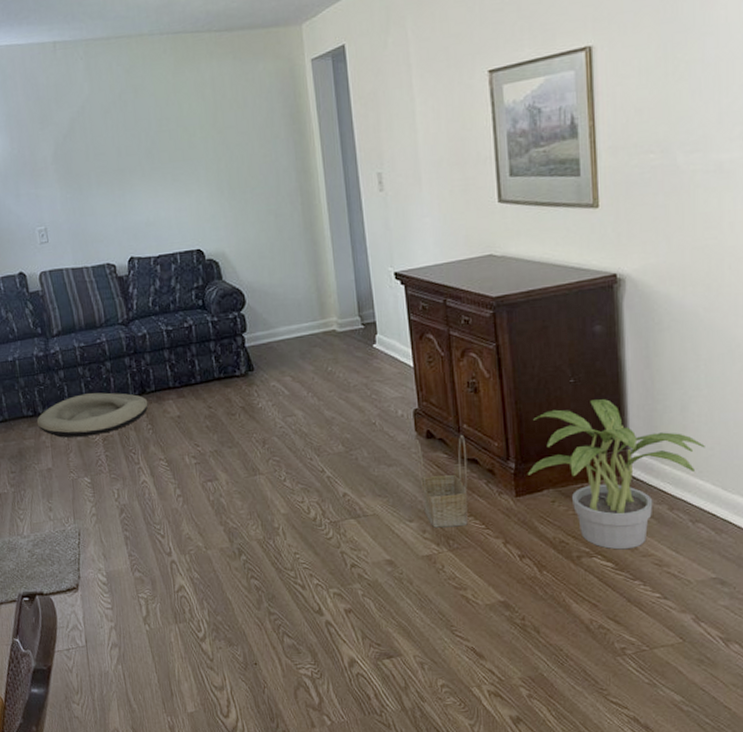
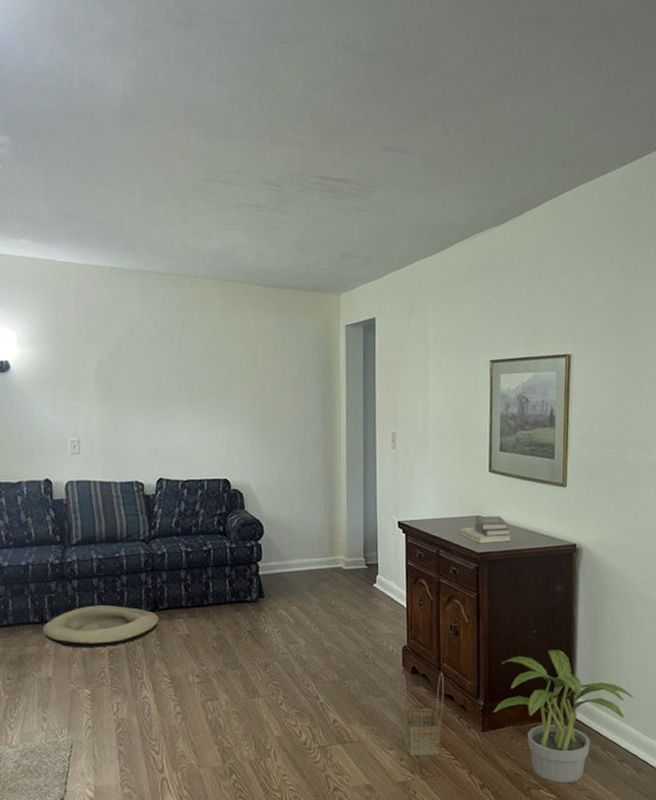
books: none [469,252,533,287] -> present [460,516,511,544]

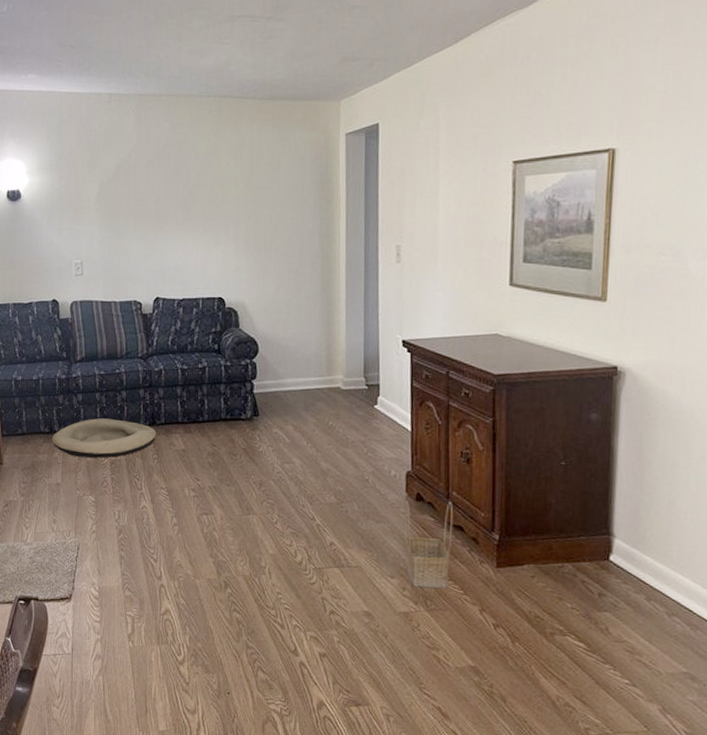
books: present [460,516,511,544] -> none [474,334,536,365]
potted plant: present [492,650,633,783] -> none [510,484,689,633]

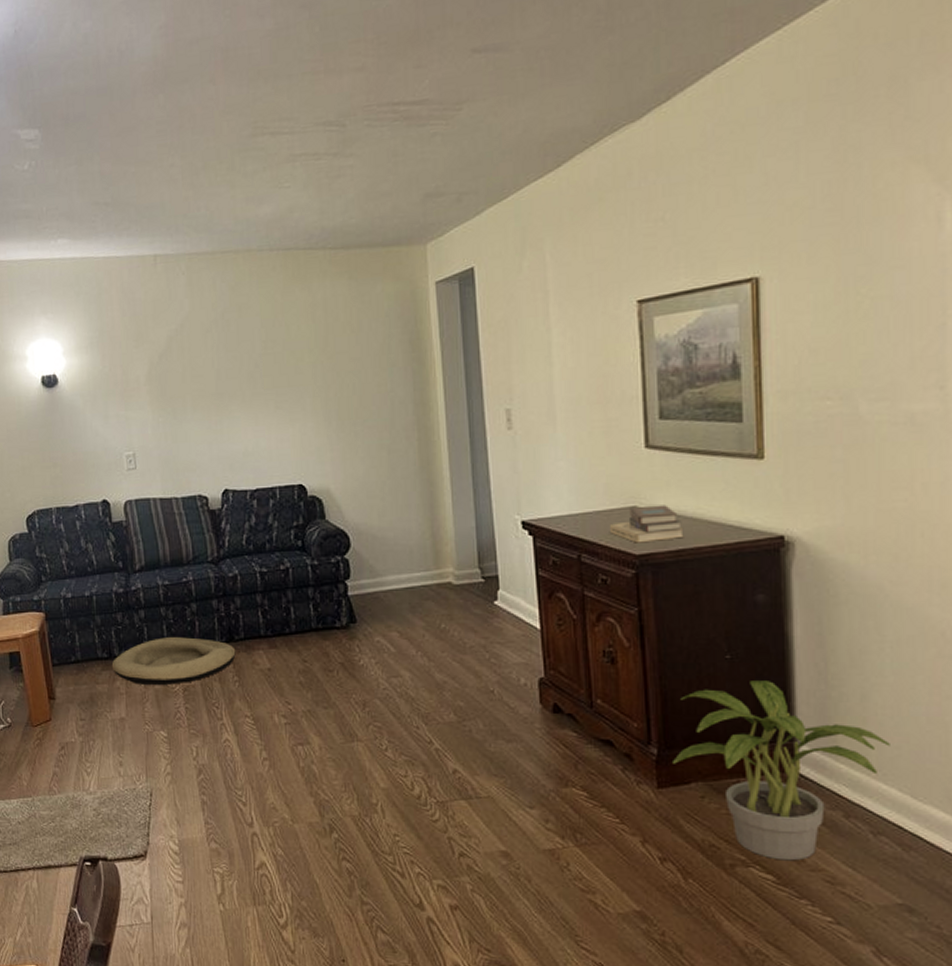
basket: present [404,500,454,589] -> none [540,711,601,818]
books: none [474,334,536,365] -> present [609,505,684,543]
potted plant: none [510,484,689,633] -> present [671,681,890,861]

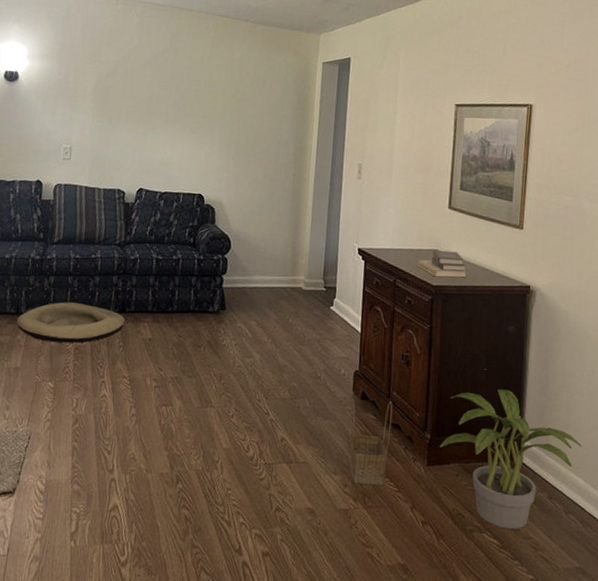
basket: none [540,711,601,818] -> present [349,398,393,486]

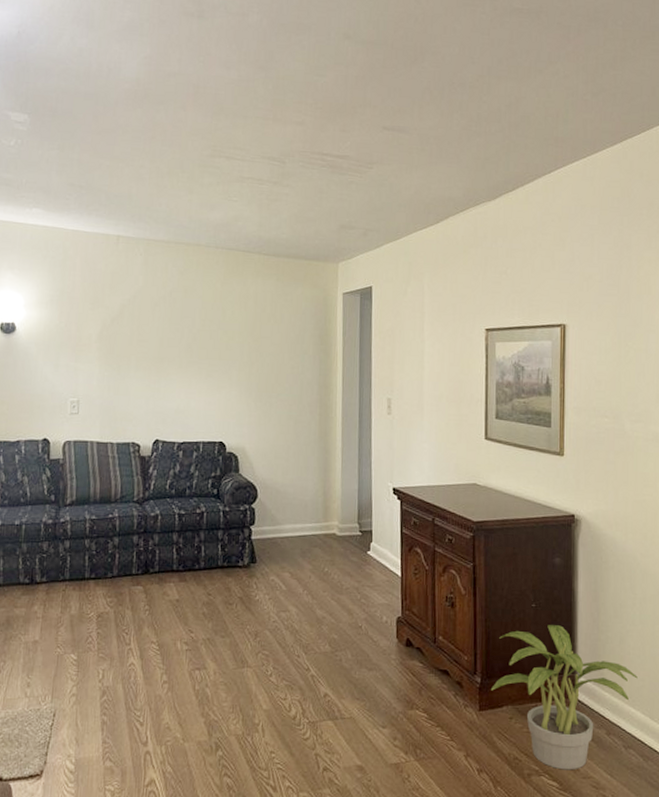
dog bed: present [16,302,125,343] -> none [31,567,150,611]
basket: present [349,398,393,486] -> none [395,645,440,736]
books: present [417,250,467,278] -> none [456,484,508,513]

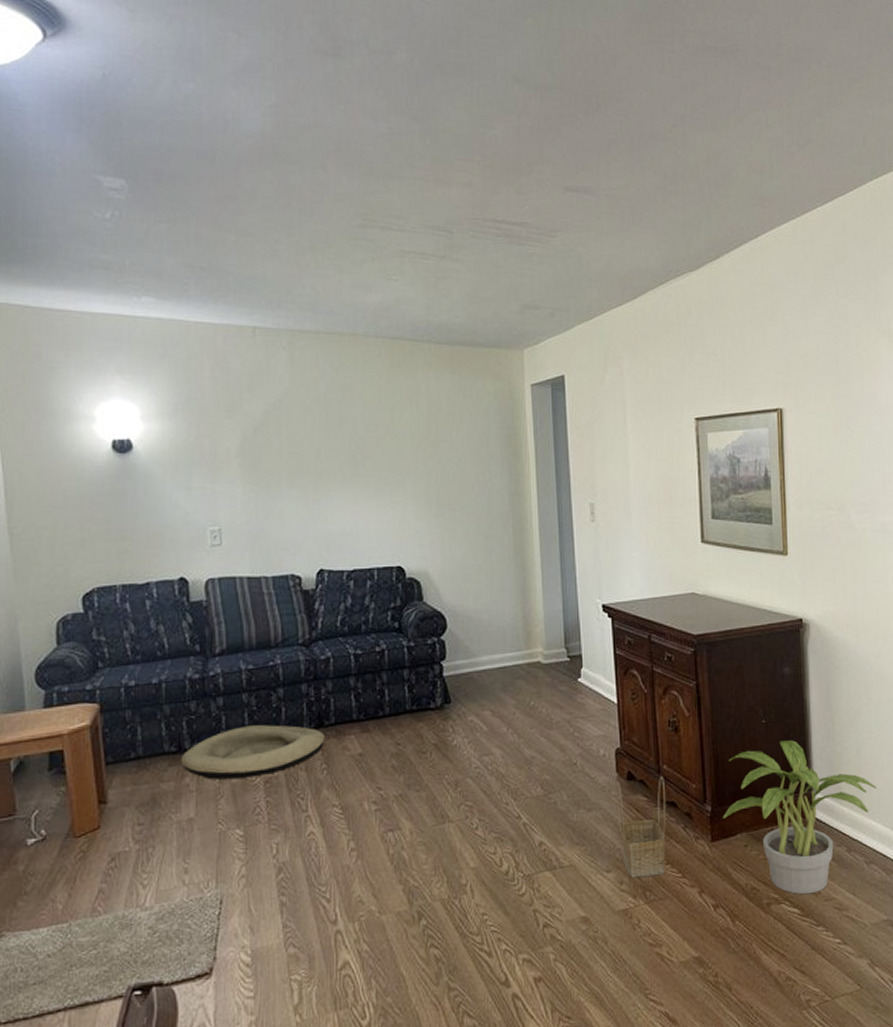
dog bed: none [31,567,150,611] -> present [180,725,325,780]
basket: none [395,645,440,736] -> present [616,775,666,878]

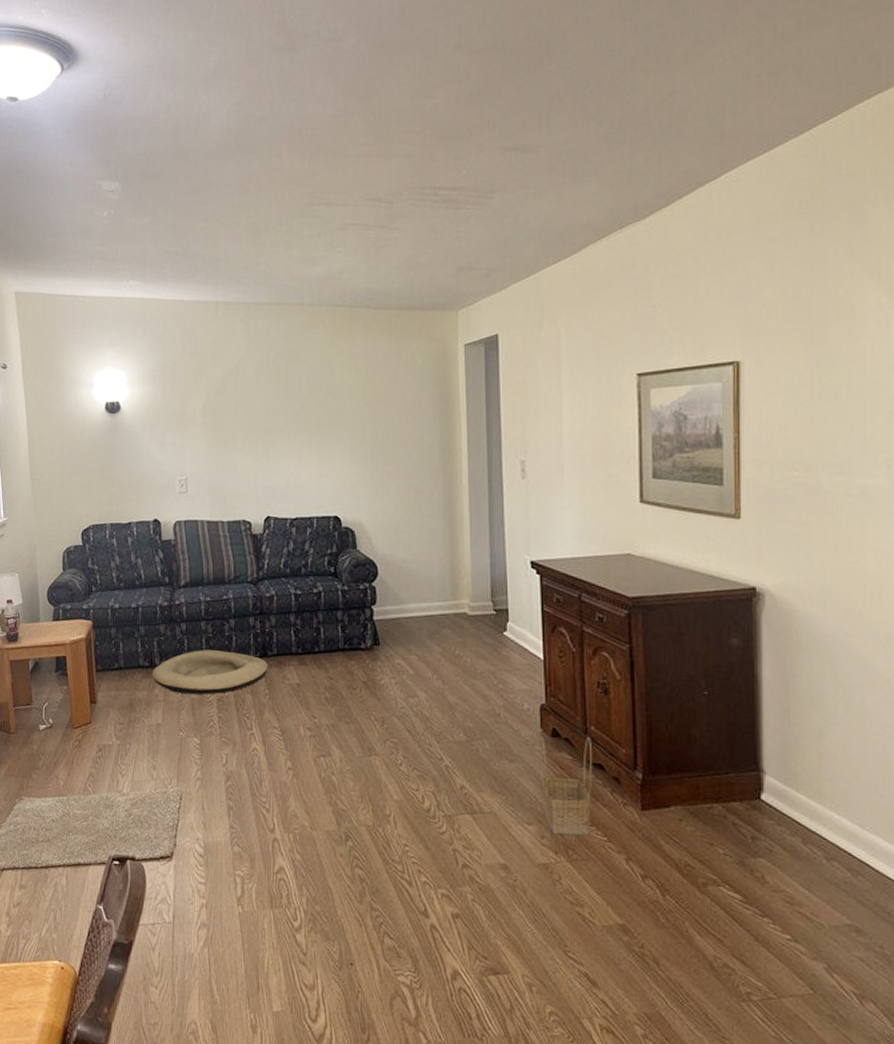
potted plant: present [722,740,876,895] -> none [654,715,842,882]

